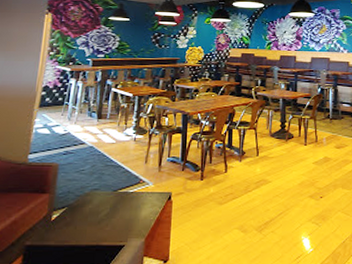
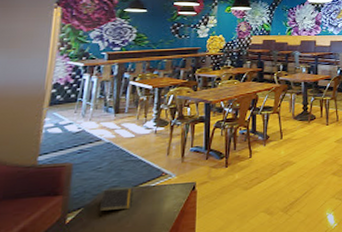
notepad: none [81,193,113,217] -> present [99,188,134,217]

